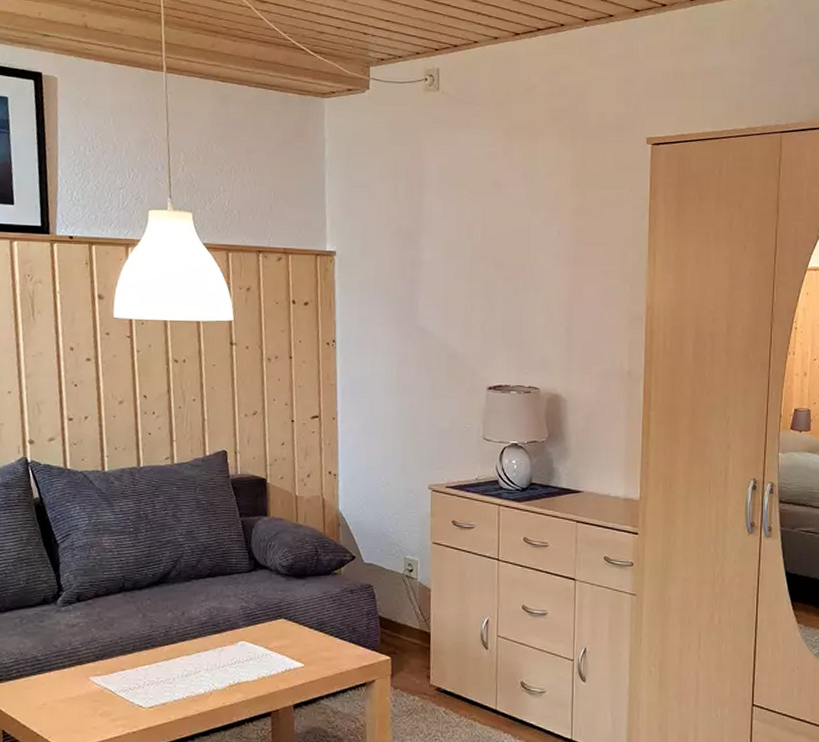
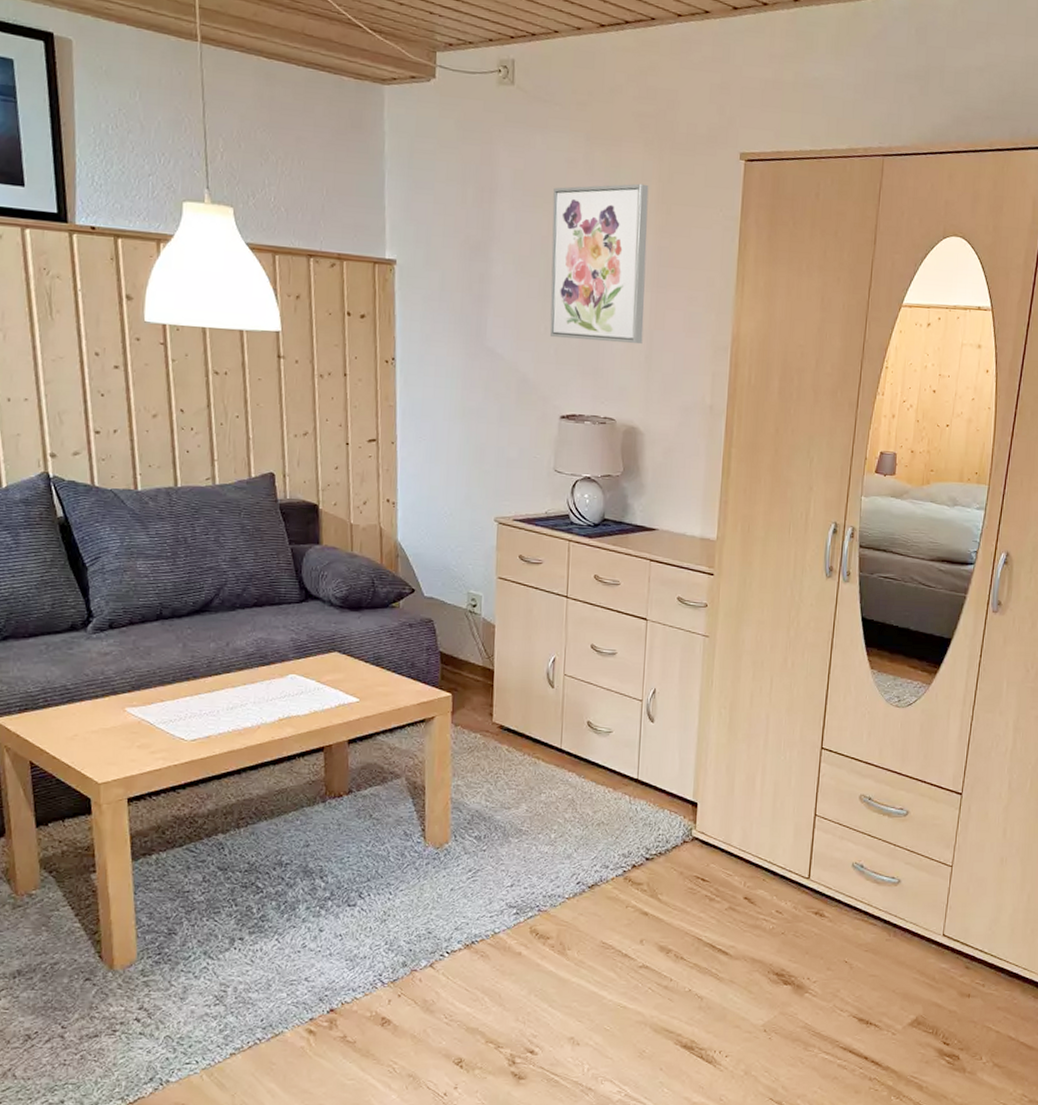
wall art: none [476,171,564,317] -> present [549,183,649,344]

